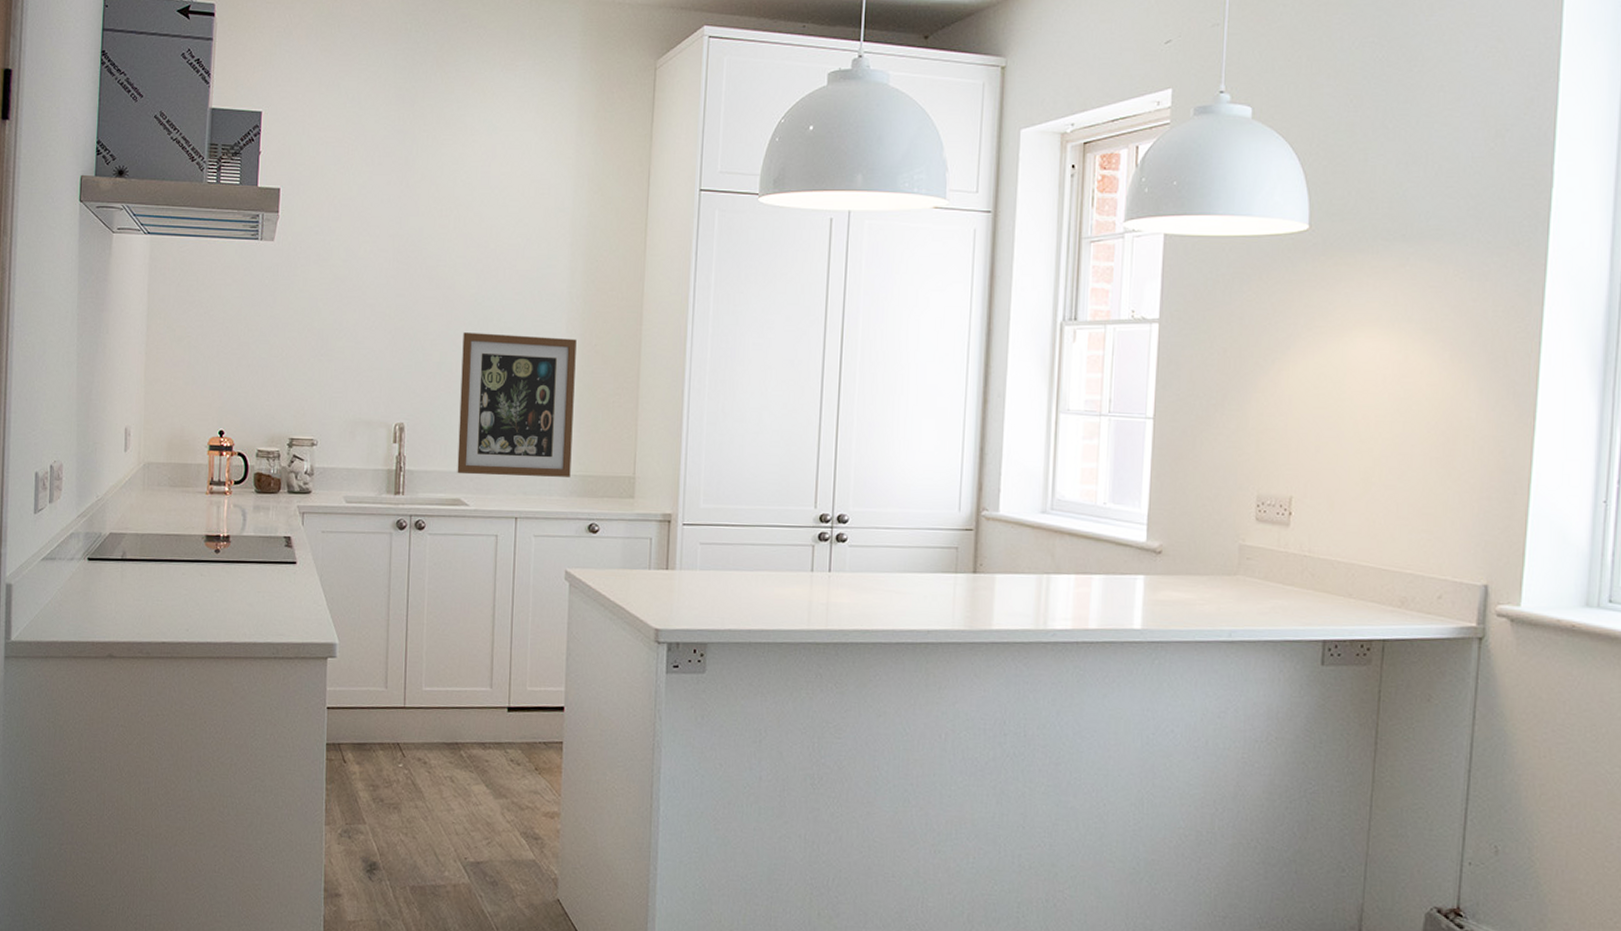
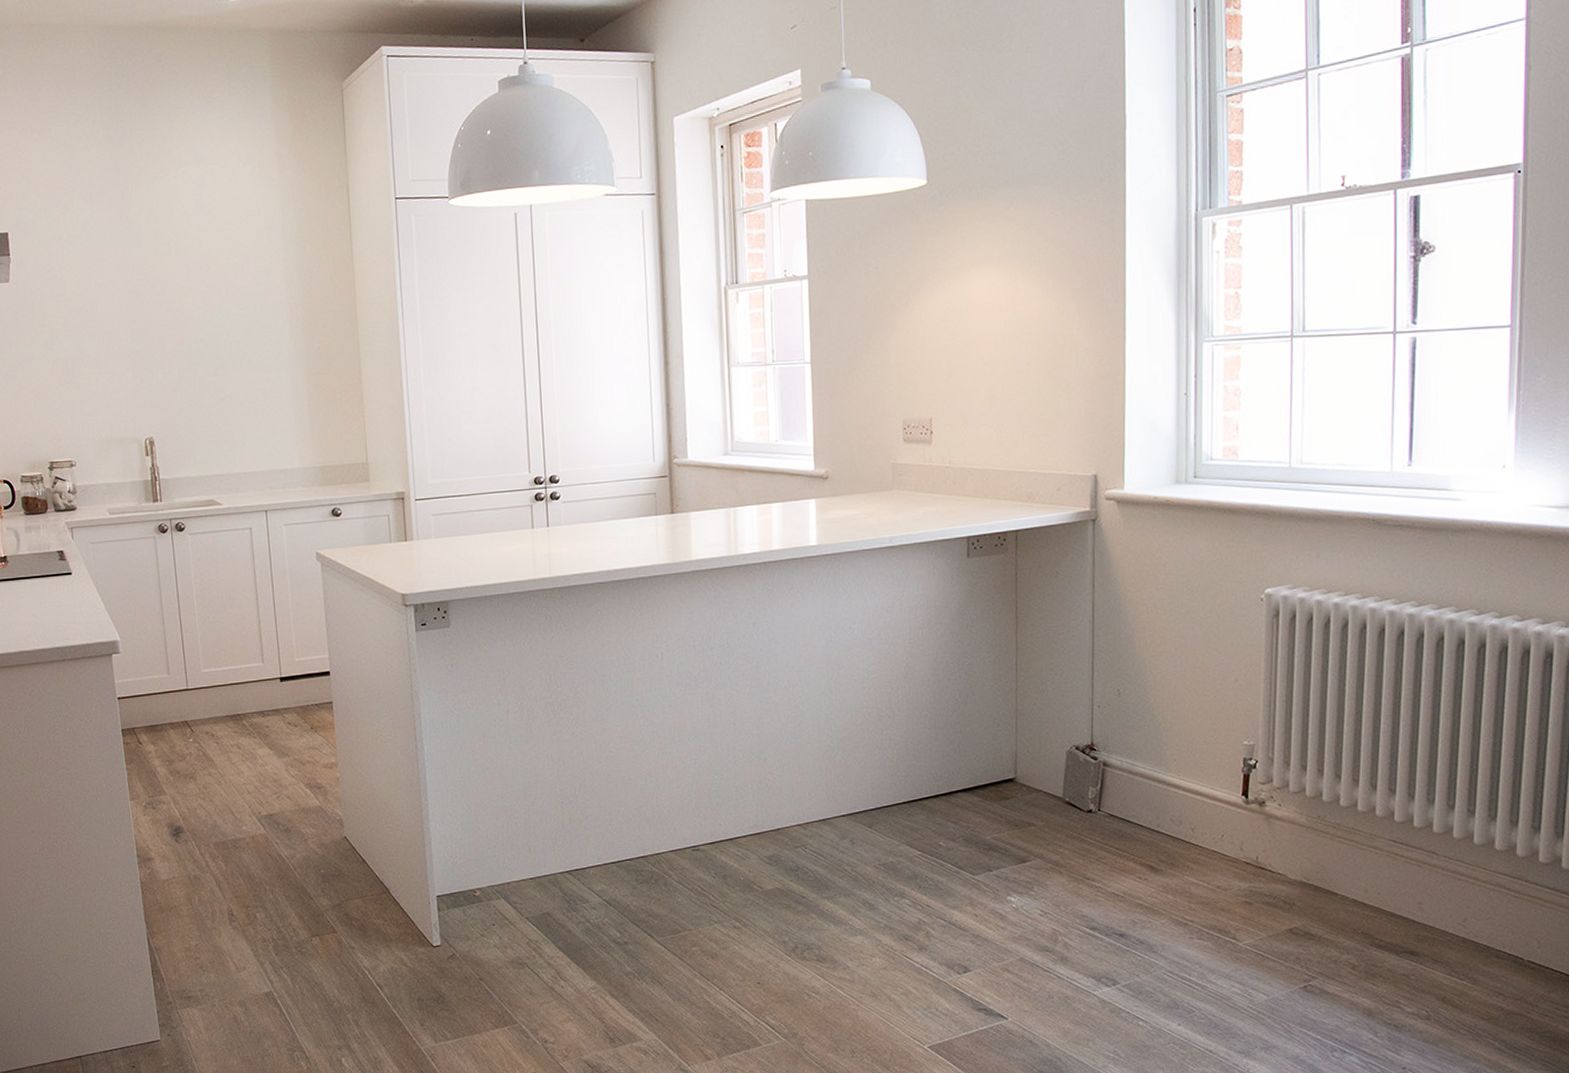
wall art: present [457,332,577,477] -> none [197,344,310,478]

